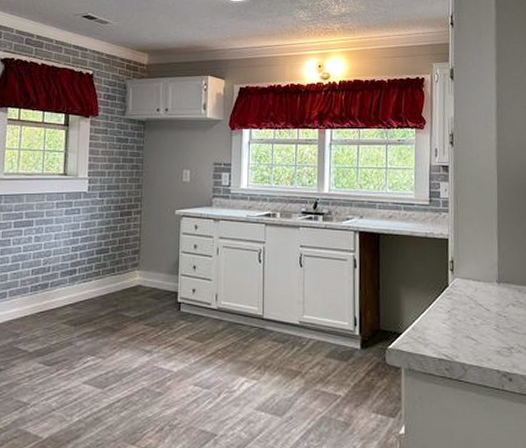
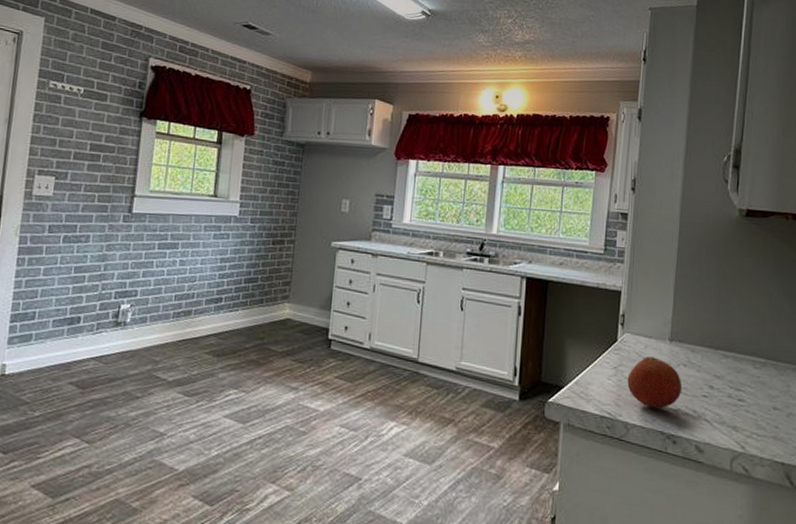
fruit: none [461,299,514,348] -> present [627,356,683,409]

